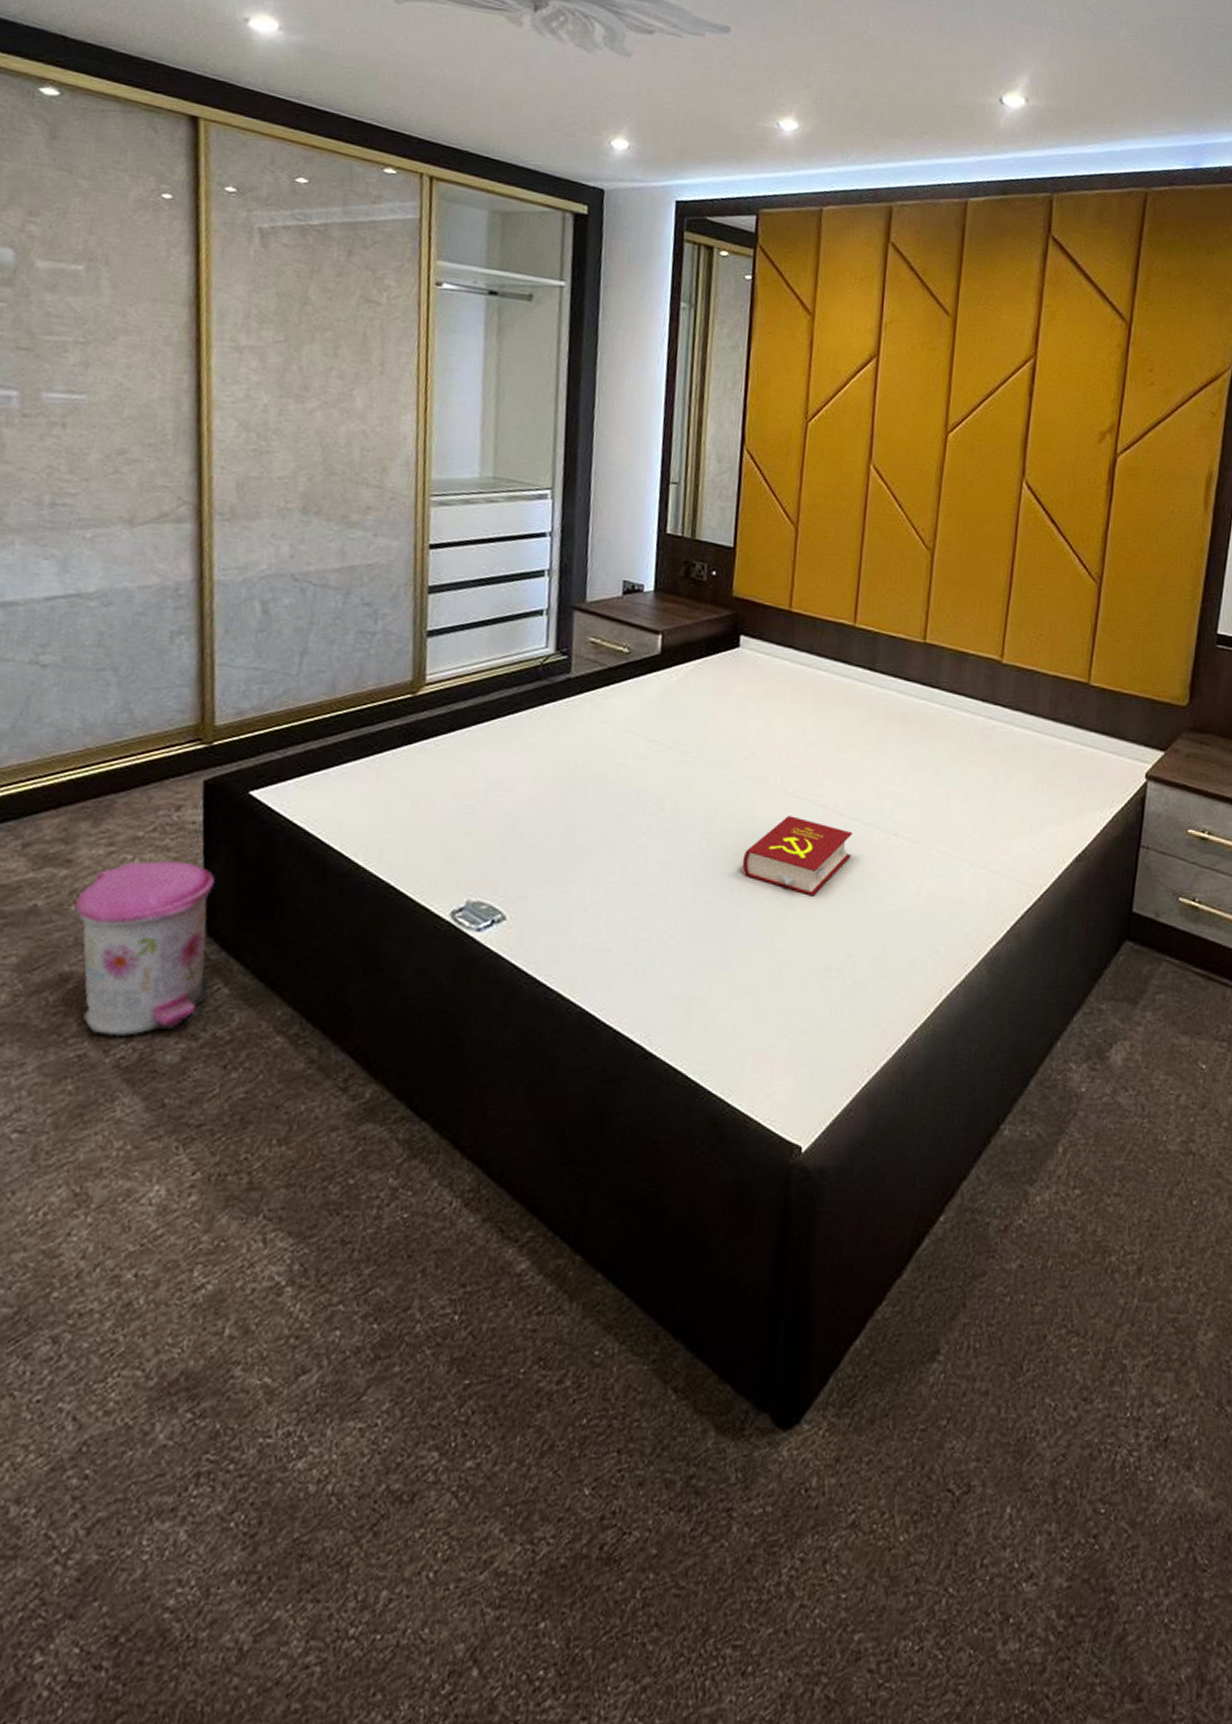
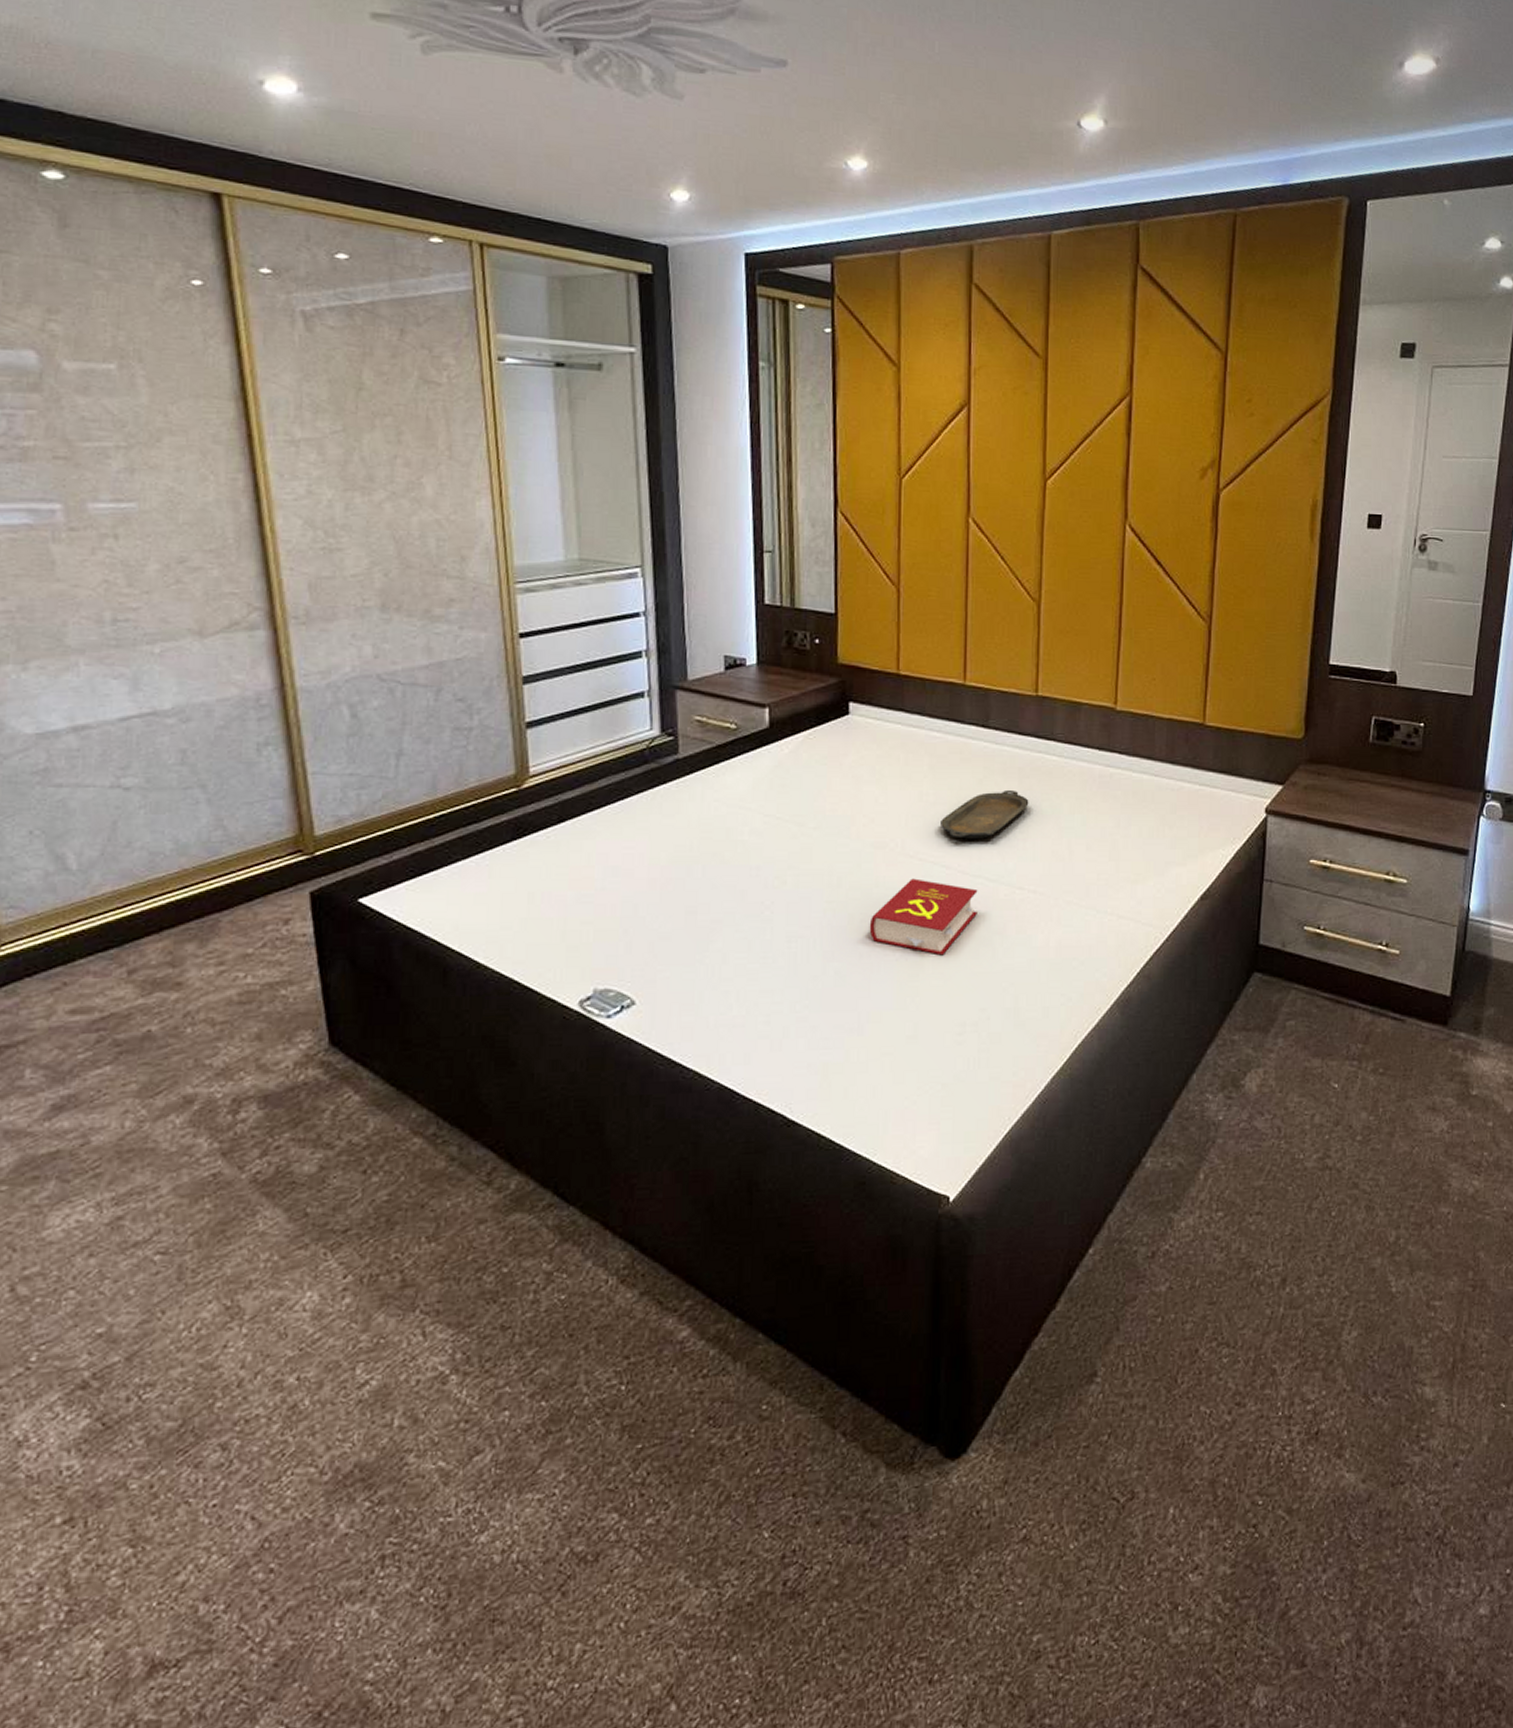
trash can: present [75,860,216,1036] -> none [191,974,338,1152]
serving tray: none [821,734,910,781] -> present [941,789,1029,839]

